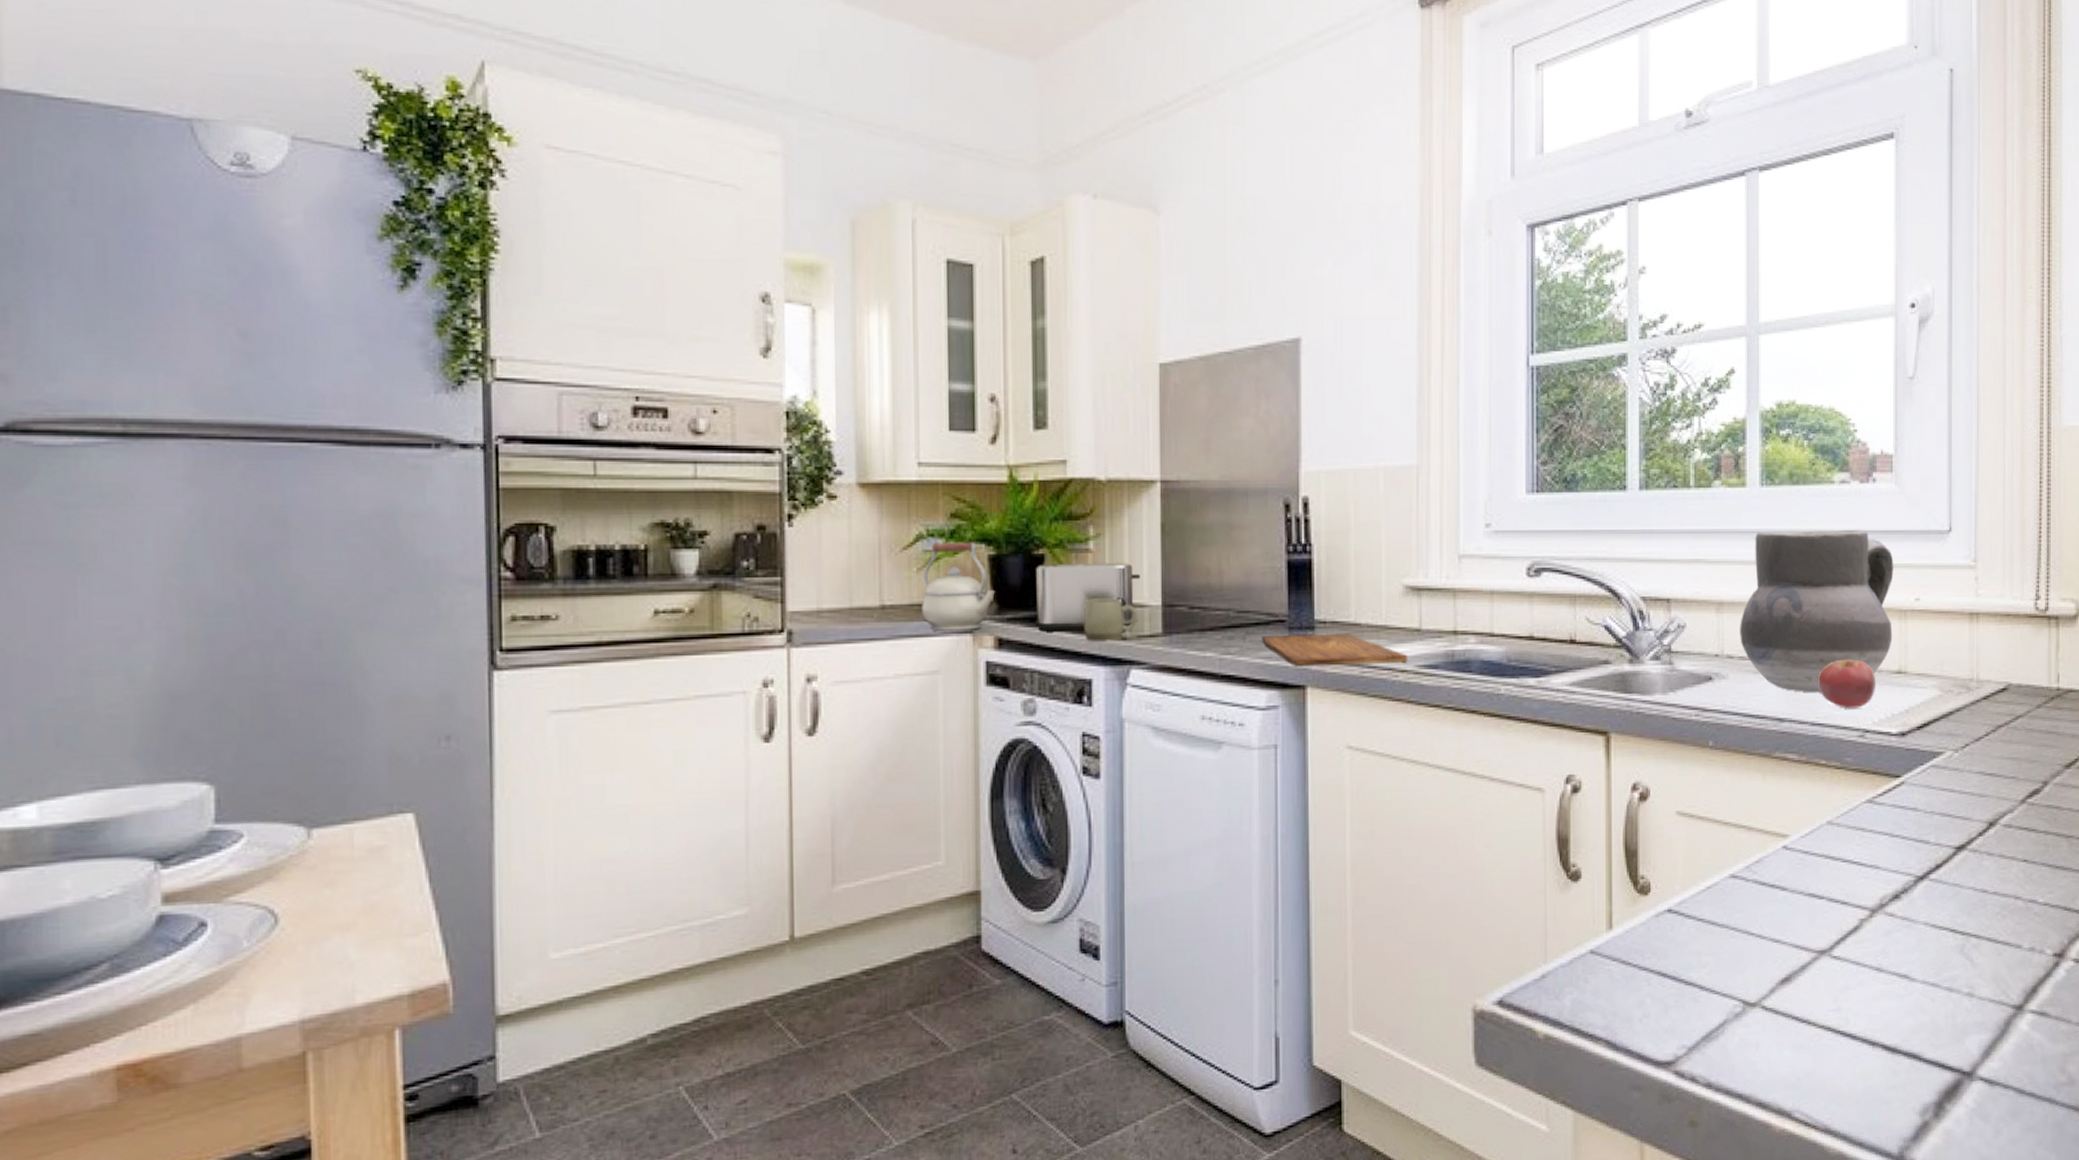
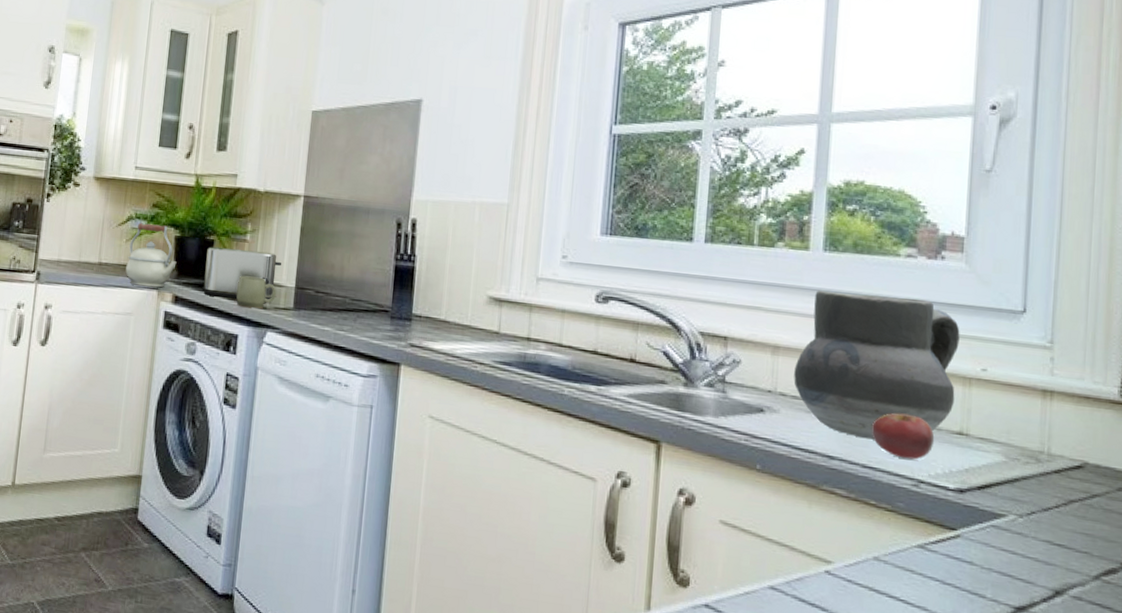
cutting board: present [1262,633,1407,667] -> none [369,321,486,357]

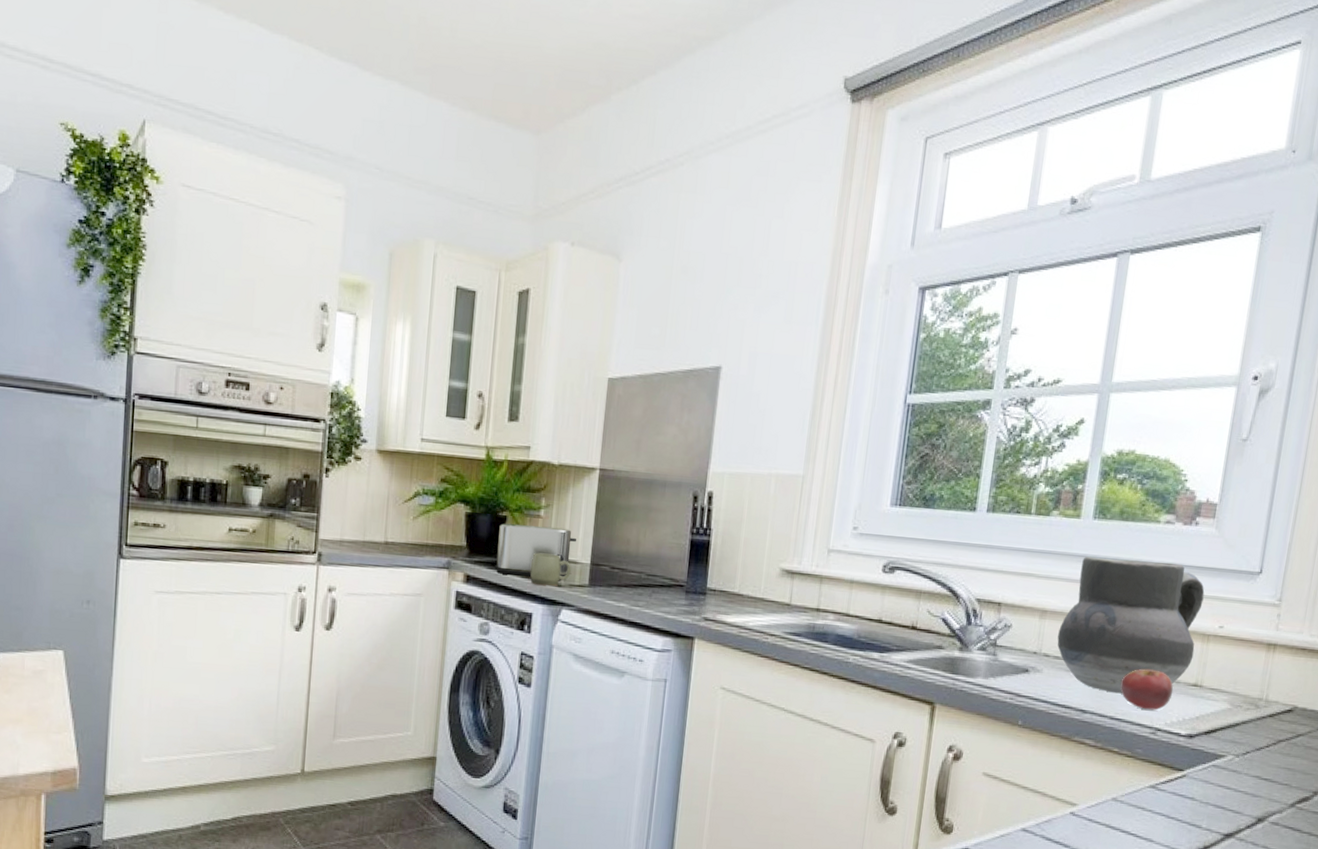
kettle: present [125,223,177,288] -> none [413,499,468,567]

